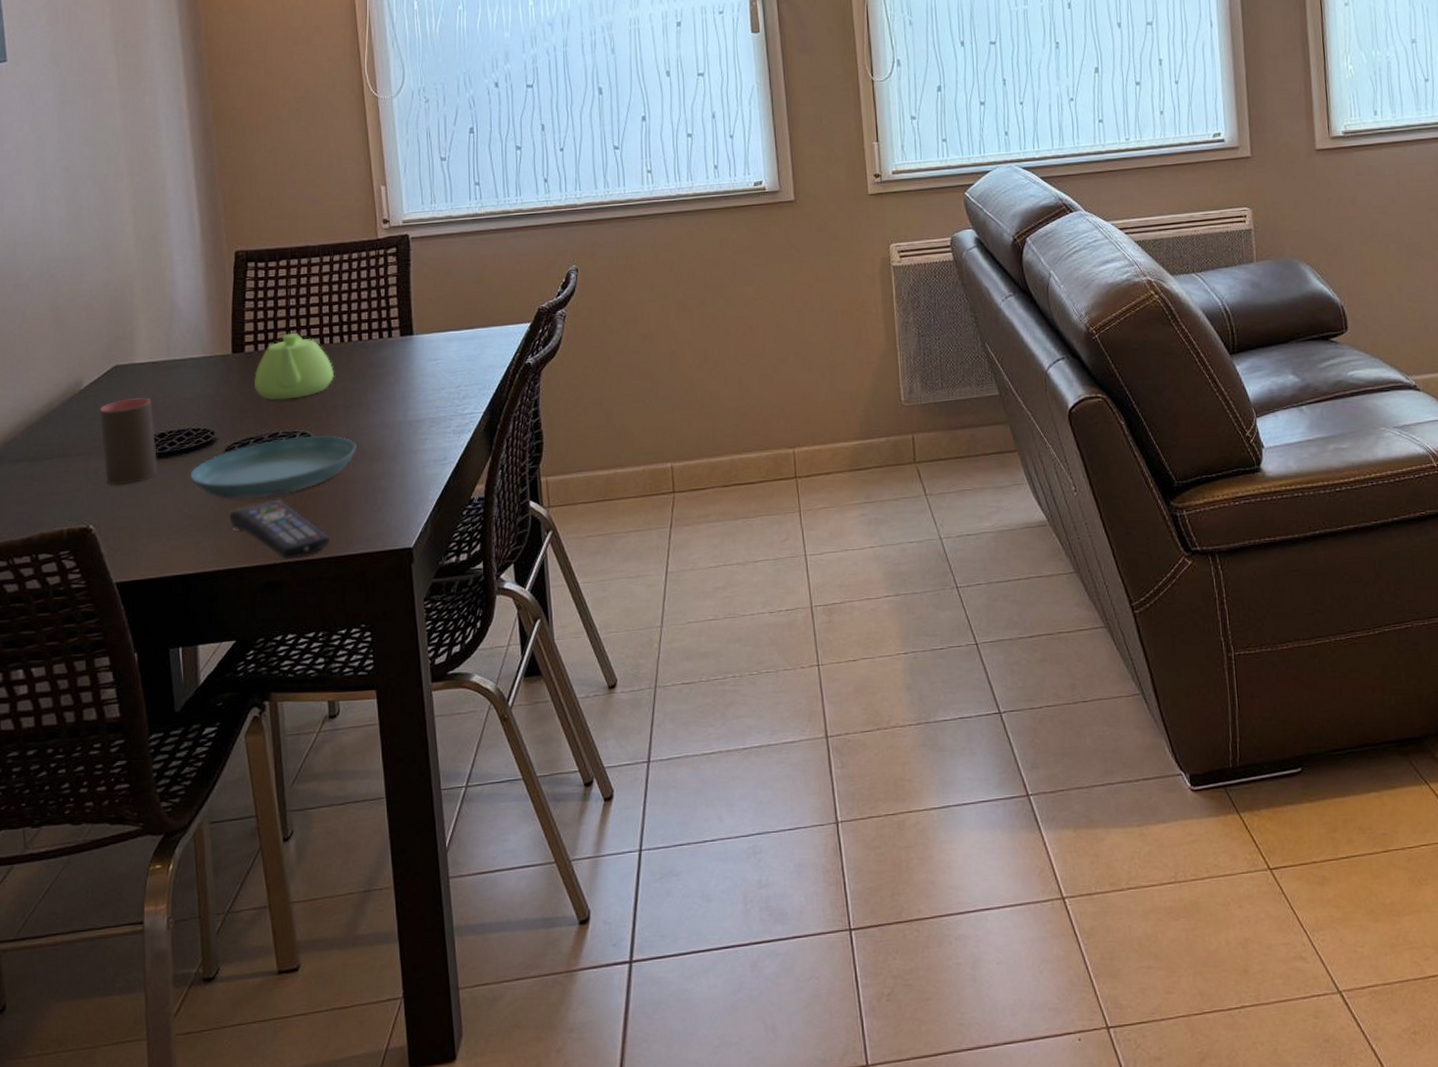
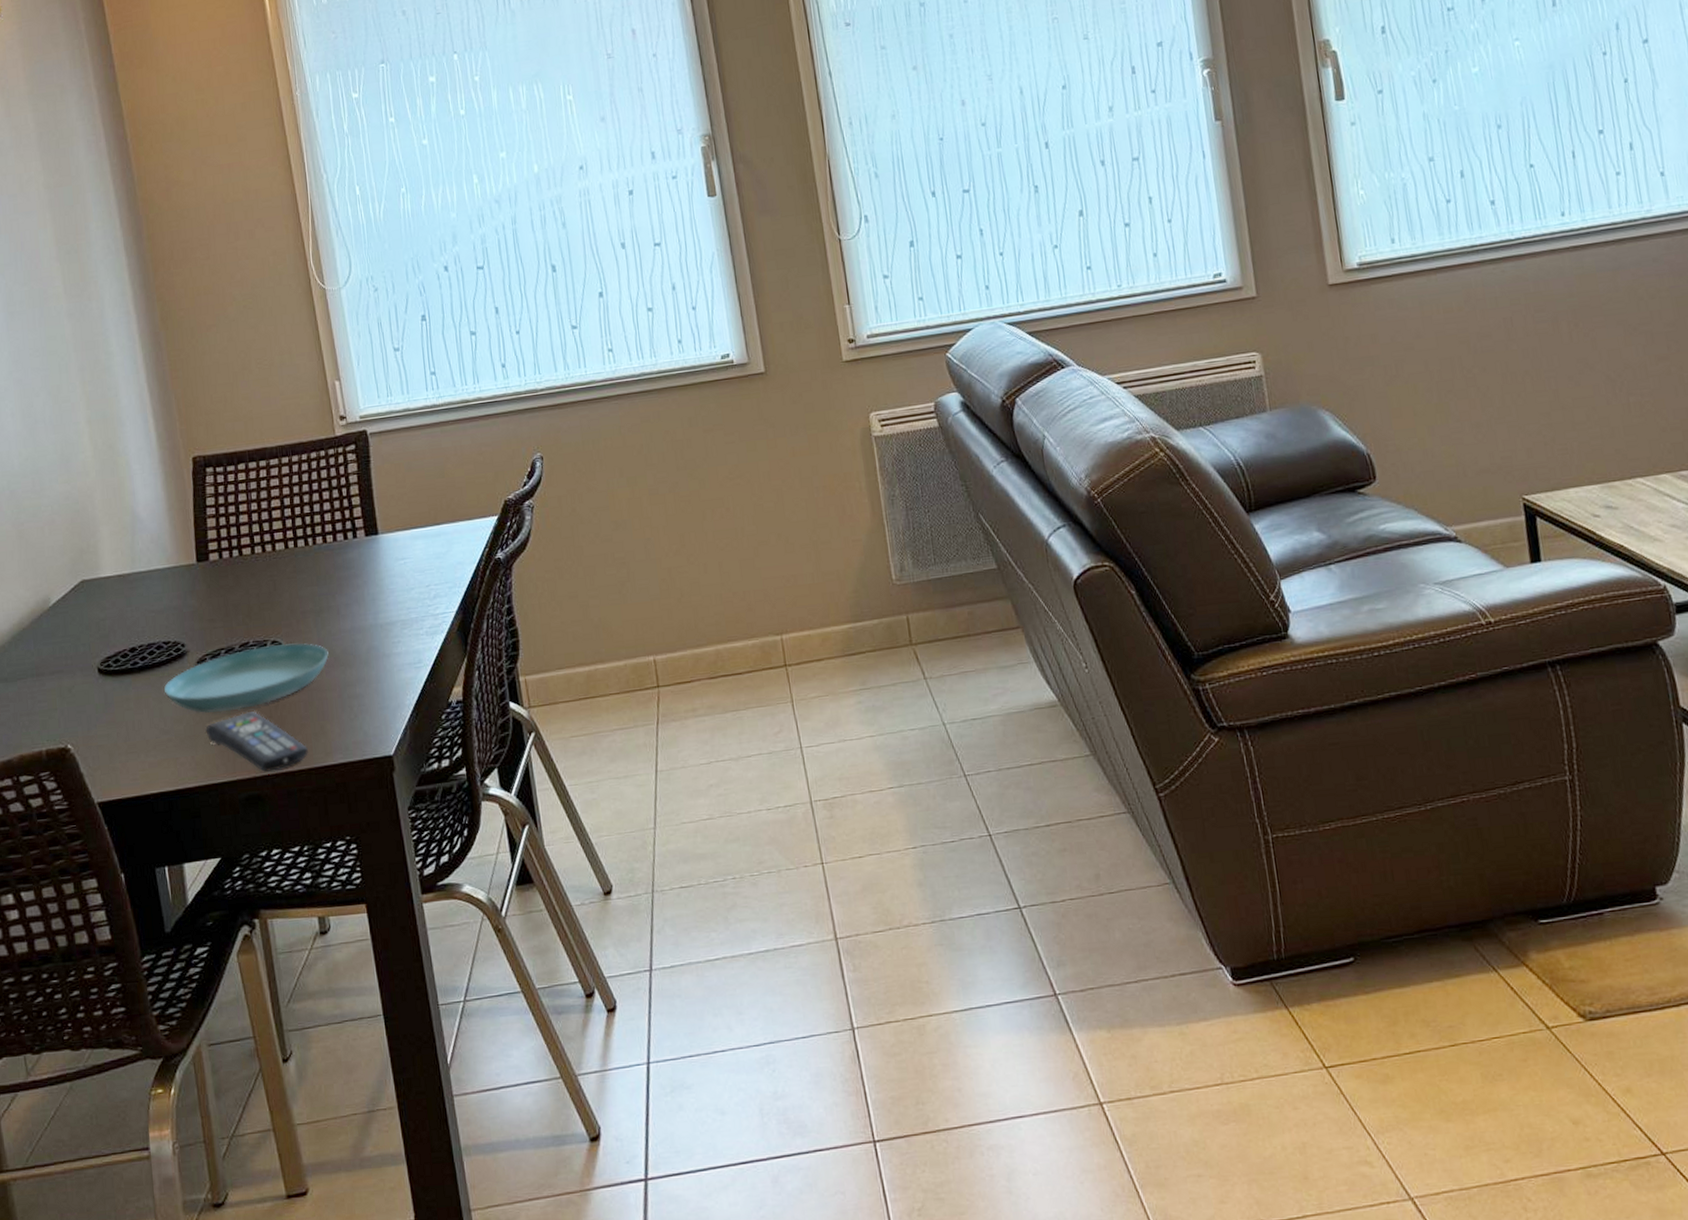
cup: present [99,398,158,486] -> none [69,612,132,704]
teapot: present [254,333,335,400] -> none [221,538,302,609]

